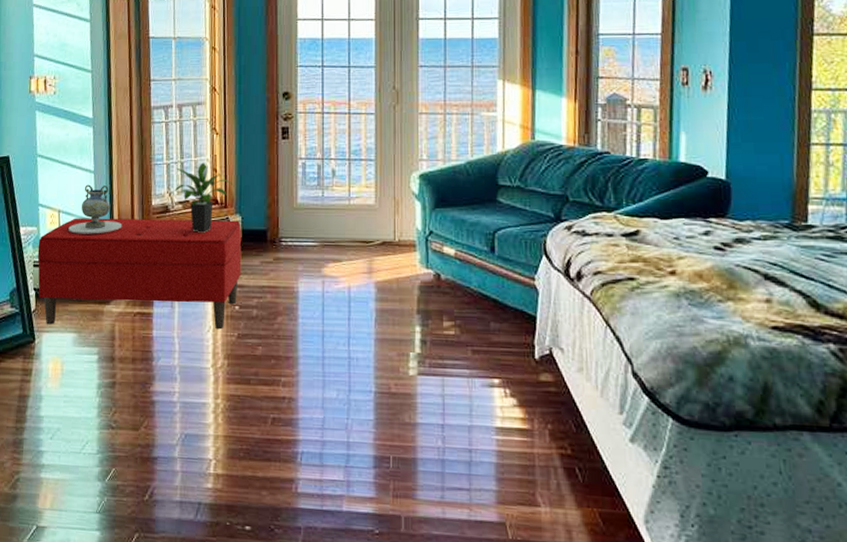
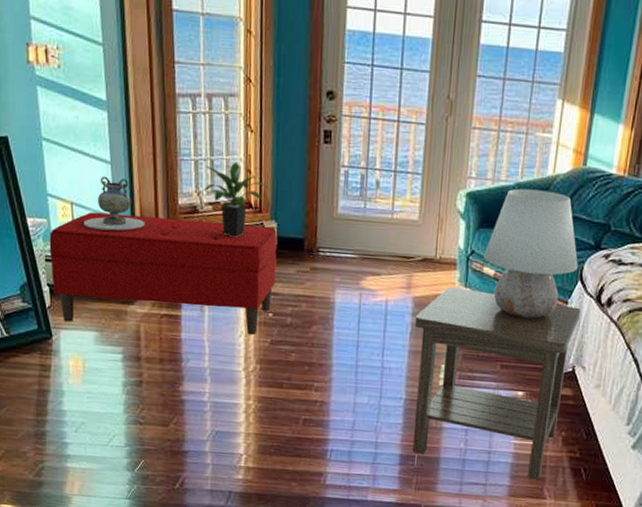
side table: none [379,268,551,483] -> present [412,286,582,480]
table lamp: none [442,166,540,299] -> present [483,188,578,320]

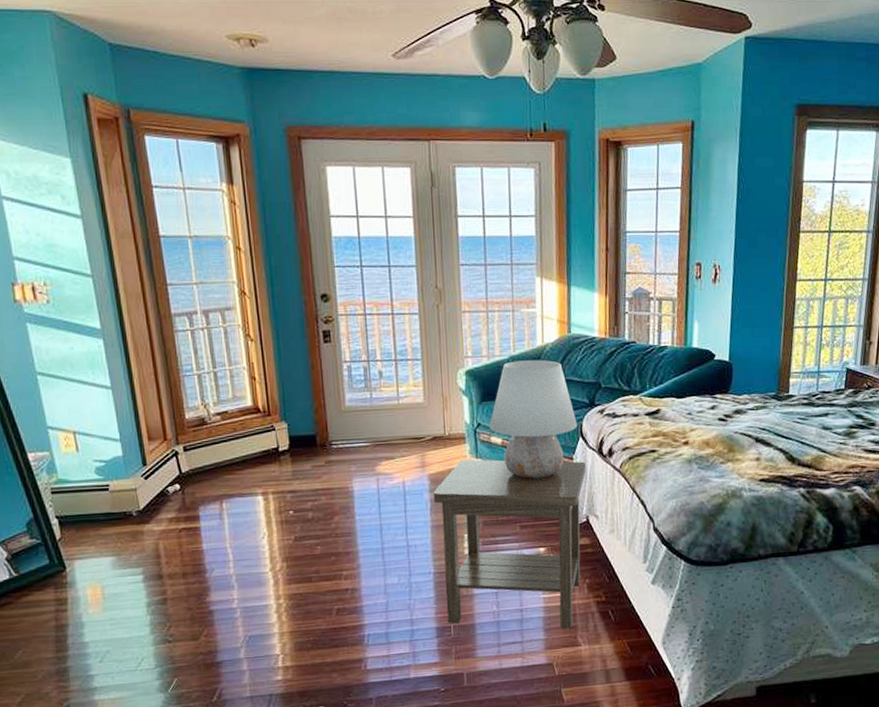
bench: present [49,212,278,336] -> none [53,427,293,552]
decorative vase: present [83,176,145,231] -> none [88,401,154,455]
potted plant: present [203,162,269,237] -> none [209,371,275,443]

